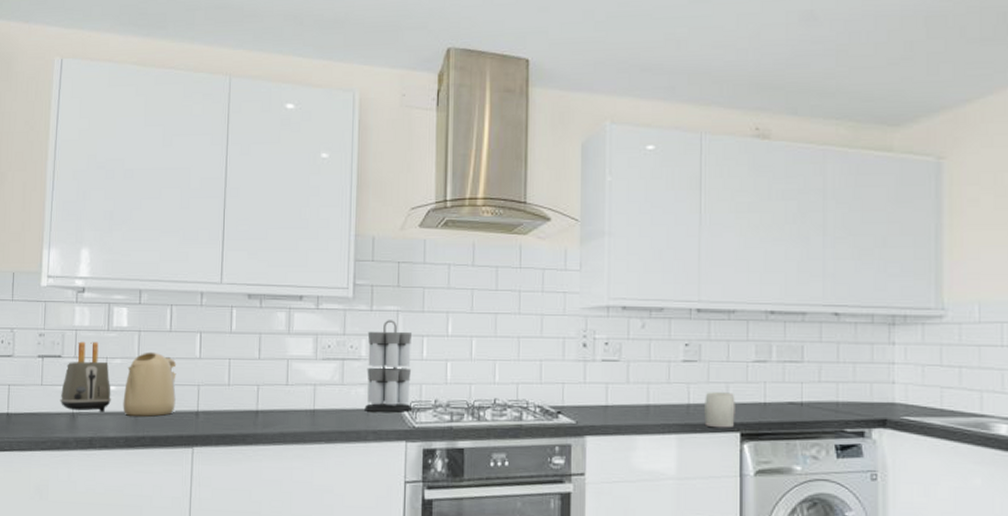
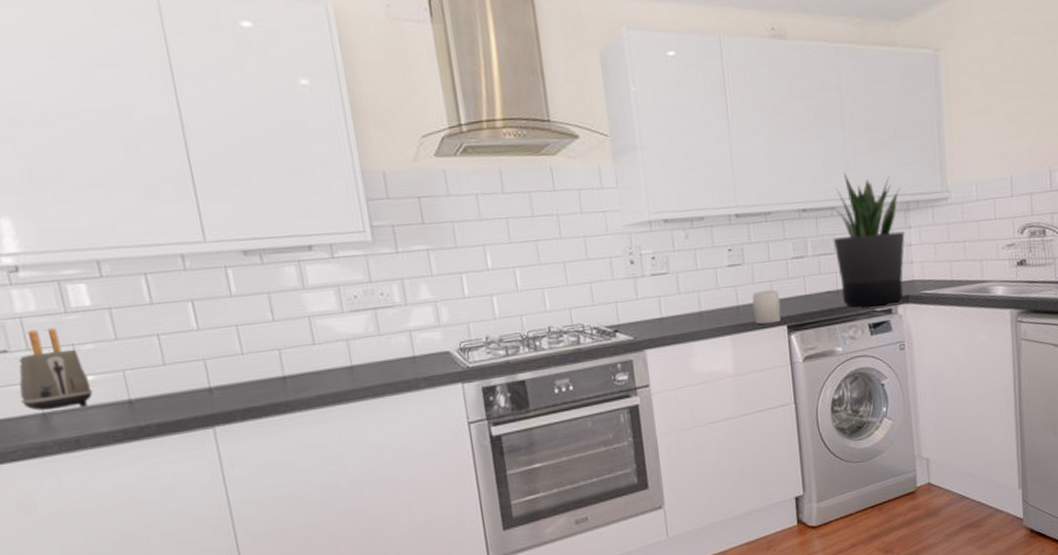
kettle: present [123,352,177,418] -> none [104,329,181,407]
spice rack: present [364,320,413,413] -> none [397,260,462,359]
planter: none [801,277,887,427] -> present [833,172,905,307]

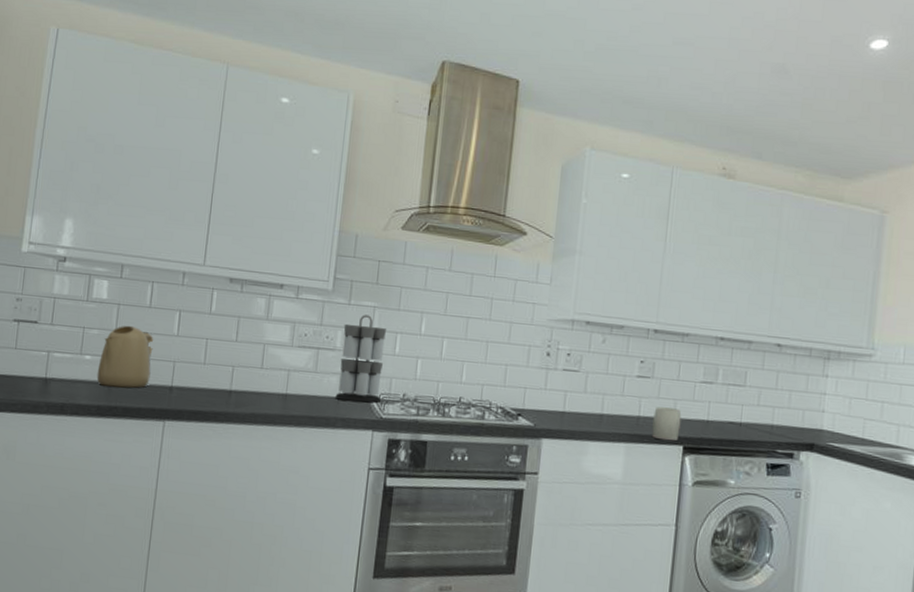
toaster: present [18,327,93,411] -> none [33,309,86,381]
kettle: none [104,329,181,407] -> present [97,325,154,389]
spice rack: none [397,260,462,359] -> present [335,314,387,403]
planter: present [833,172,905,307] -> none [744,311,824,449]

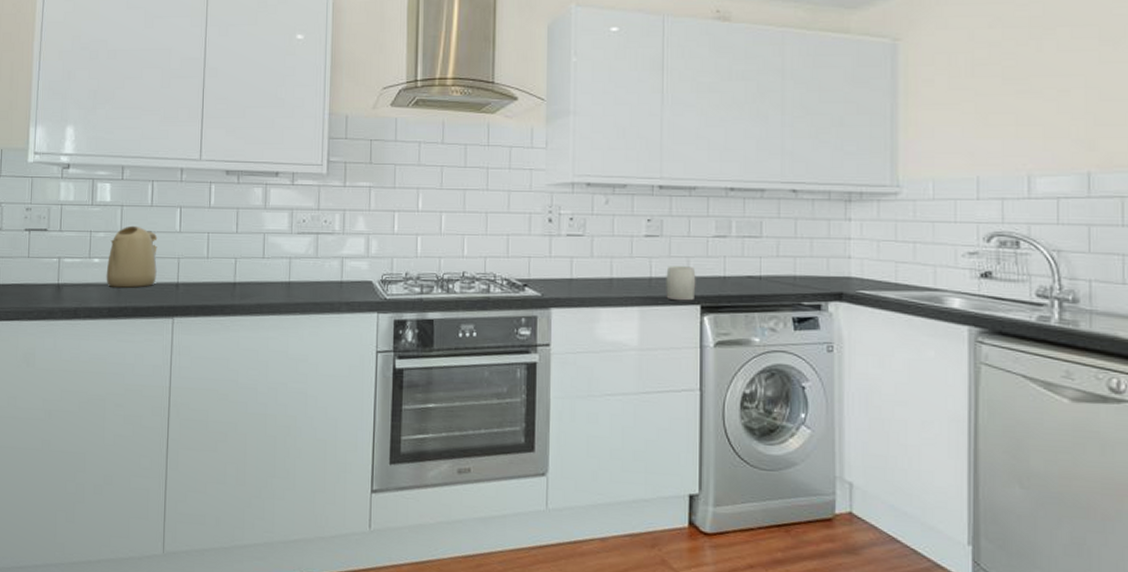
spice rack: present [335,314,387,403] -> none [338,195,384,286]

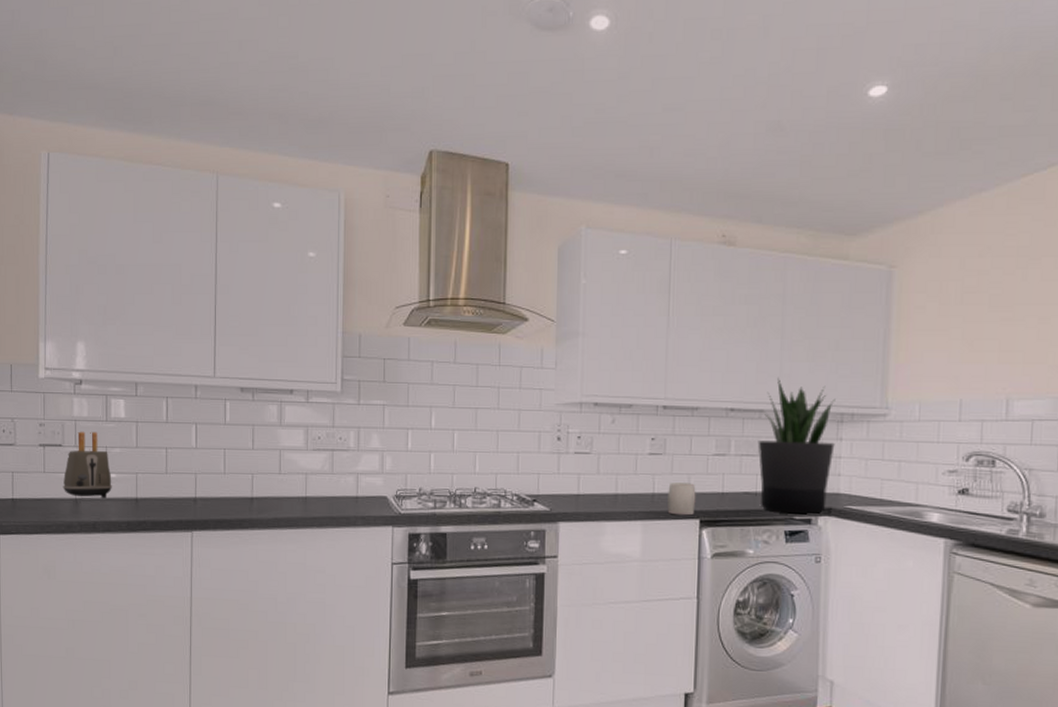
toaster: none [46,215,95,285] -> present [62,431,112,500]
kettle: present [106,225,158,289] -> none [123,441,174,504]
planter: none [760,155,843,300] -> present [758,378,835,515]

